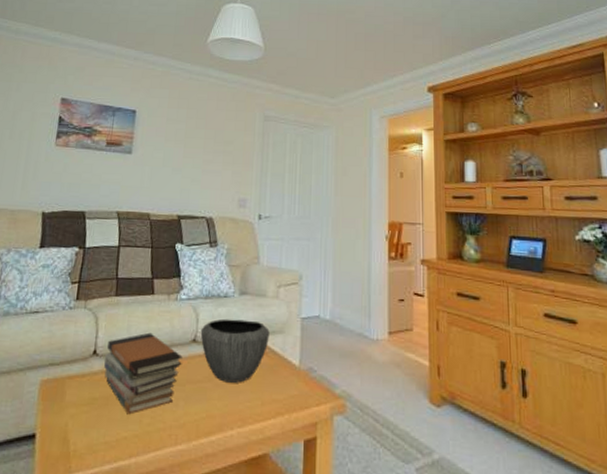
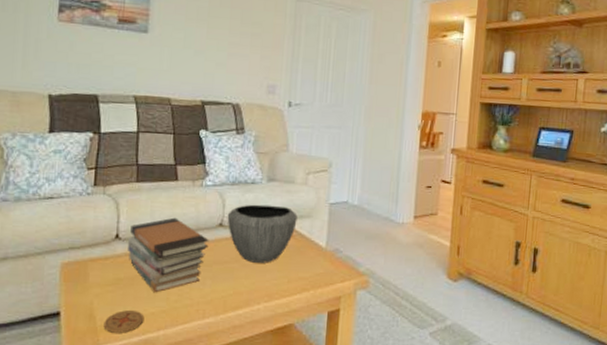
coaster: none [76,433,117,460] -> present [103,309,144,333]

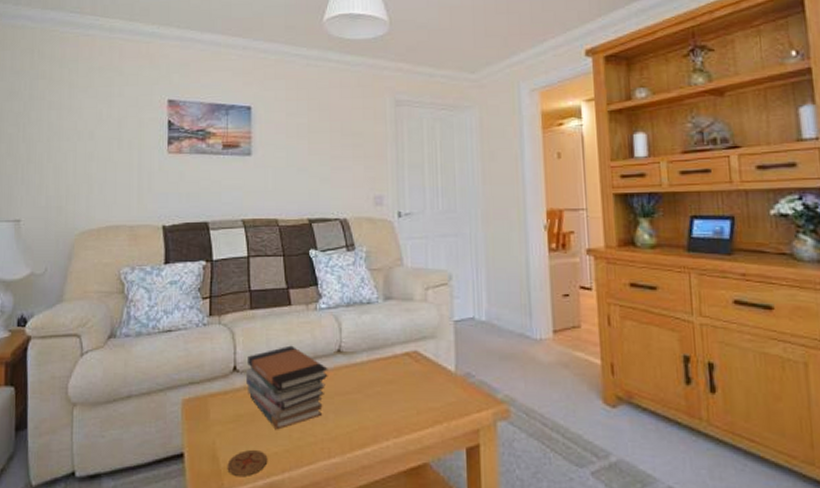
bowl: present [227,204,298,263] -> none [345,326,420,393]

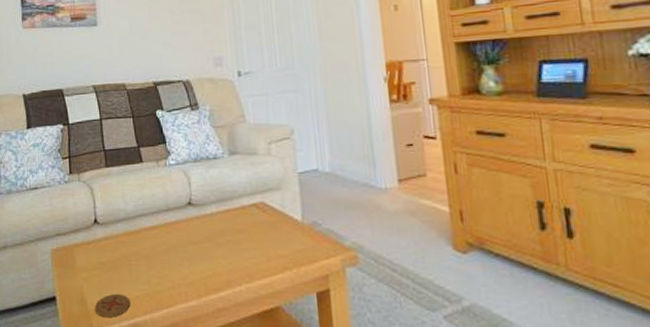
book stack: present [245,345,328,430] -> none [105,199,181,276]

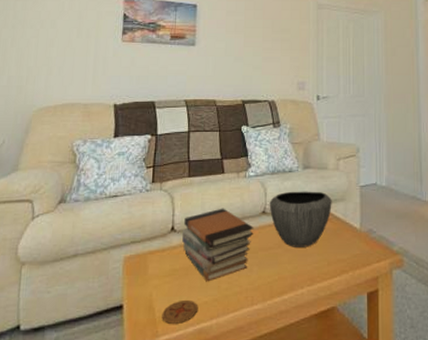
book stack: none [105,199,181,276] -> present [181,208,254,282]
bowl: none [194,179,267,241] -> present [269,191,332,247]

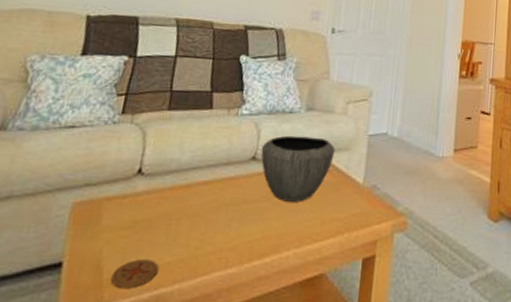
book stack: present [181,208,254,282] -> none [149,149,240,238]

